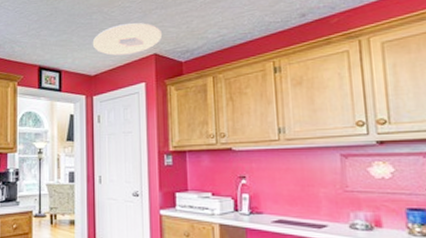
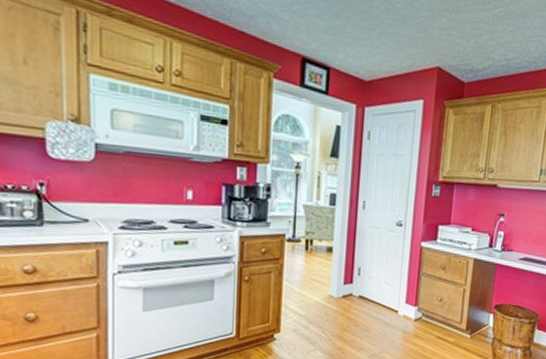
ceiling light: present [92,23,162,56] -> none [369,21,448,63]

